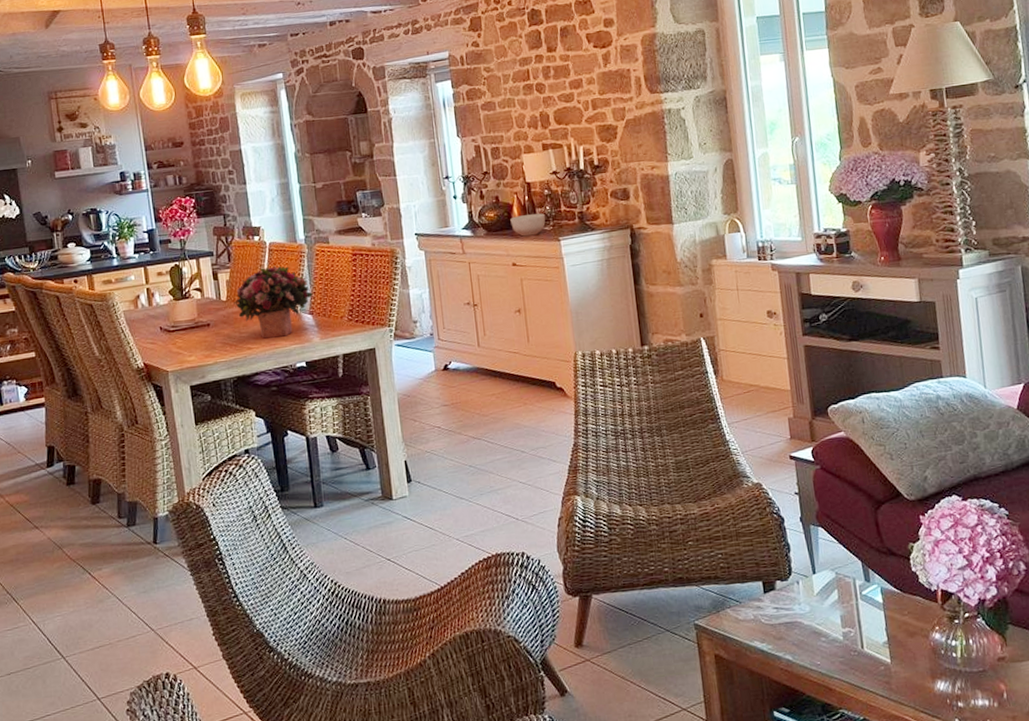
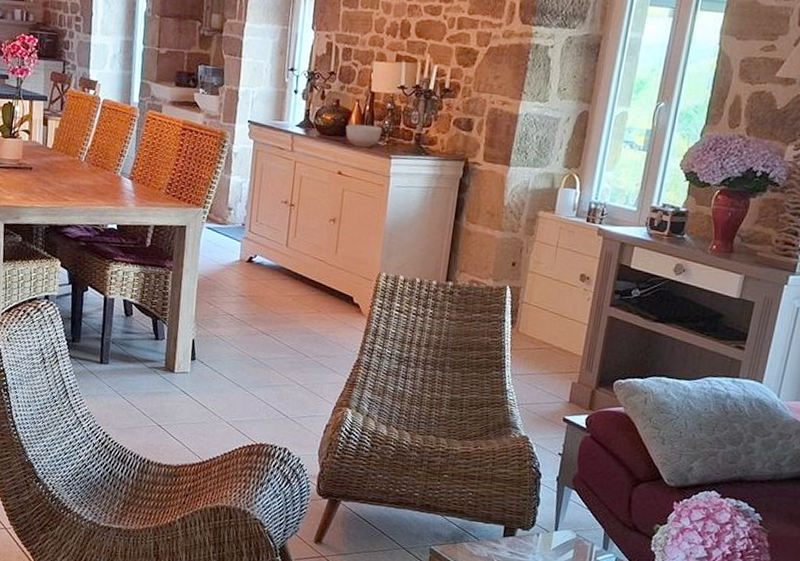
bouquet: present [233,265,313,339] -> none [58,123,136,197]

